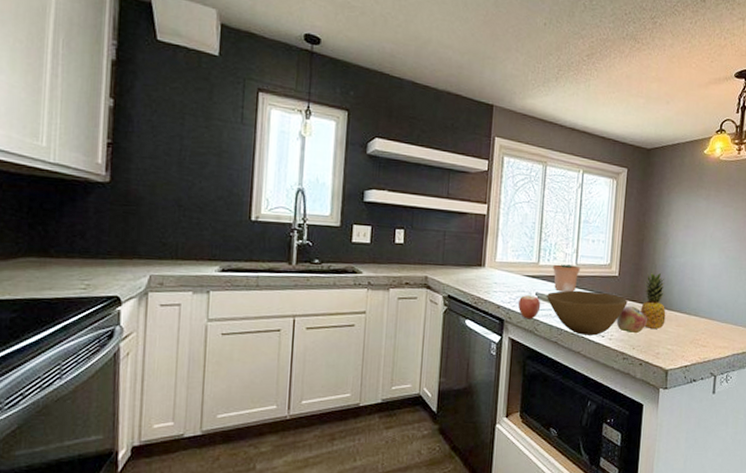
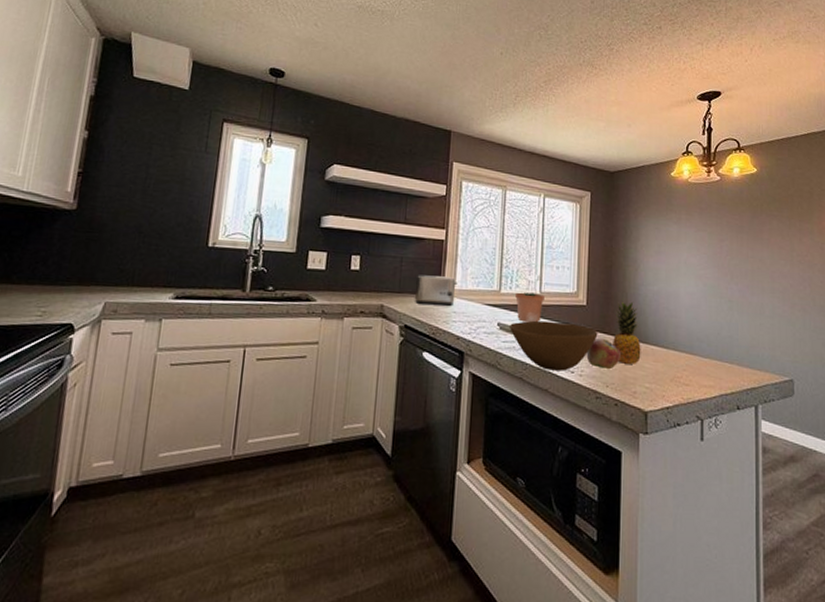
toaster: none [457,248,499,277] -> present [414,275,458,306]
fruit: present [517,293,541,319] -> none [478,323,504,352]

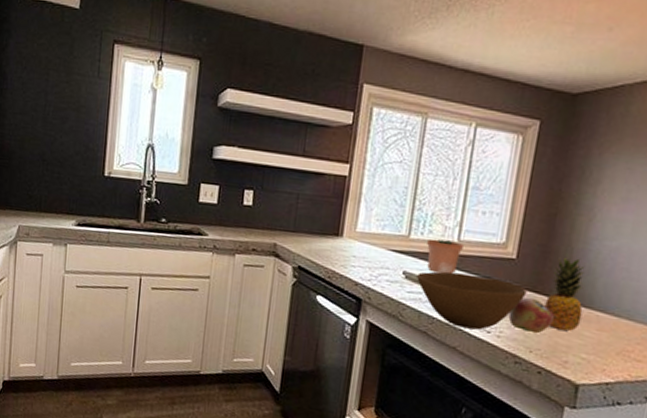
toaster: present [414,275,458,306] -> none [310,213,360,249]

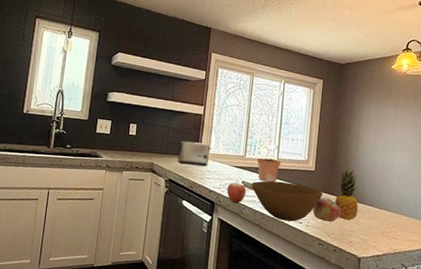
toaster: none [310,213,360,249] -> present [177,141,212,166]
fruit: none [379,271,409,302] -> present [226,181,247,204]

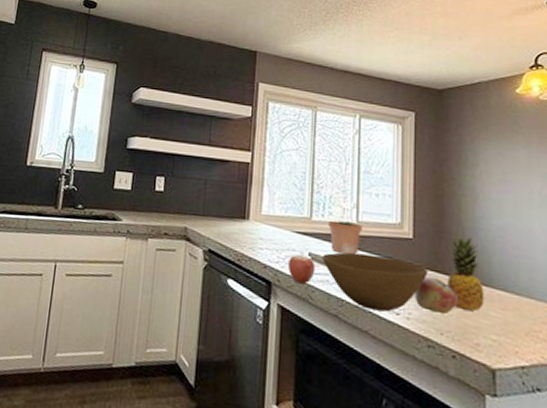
toaster: present [177,141,212,166] -> none [218,198,264,232]

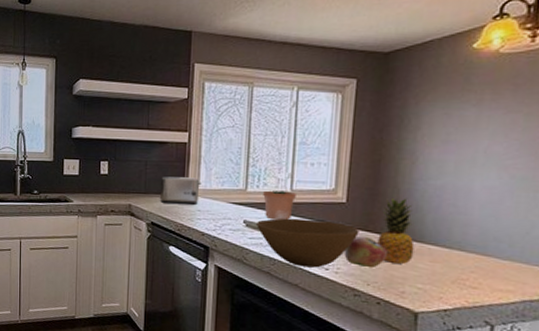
toaster: none [218,198,264,232] -> present [159,176,202,205]
fruit: present [287,252,316,285] -> none [223,220,250,248]

